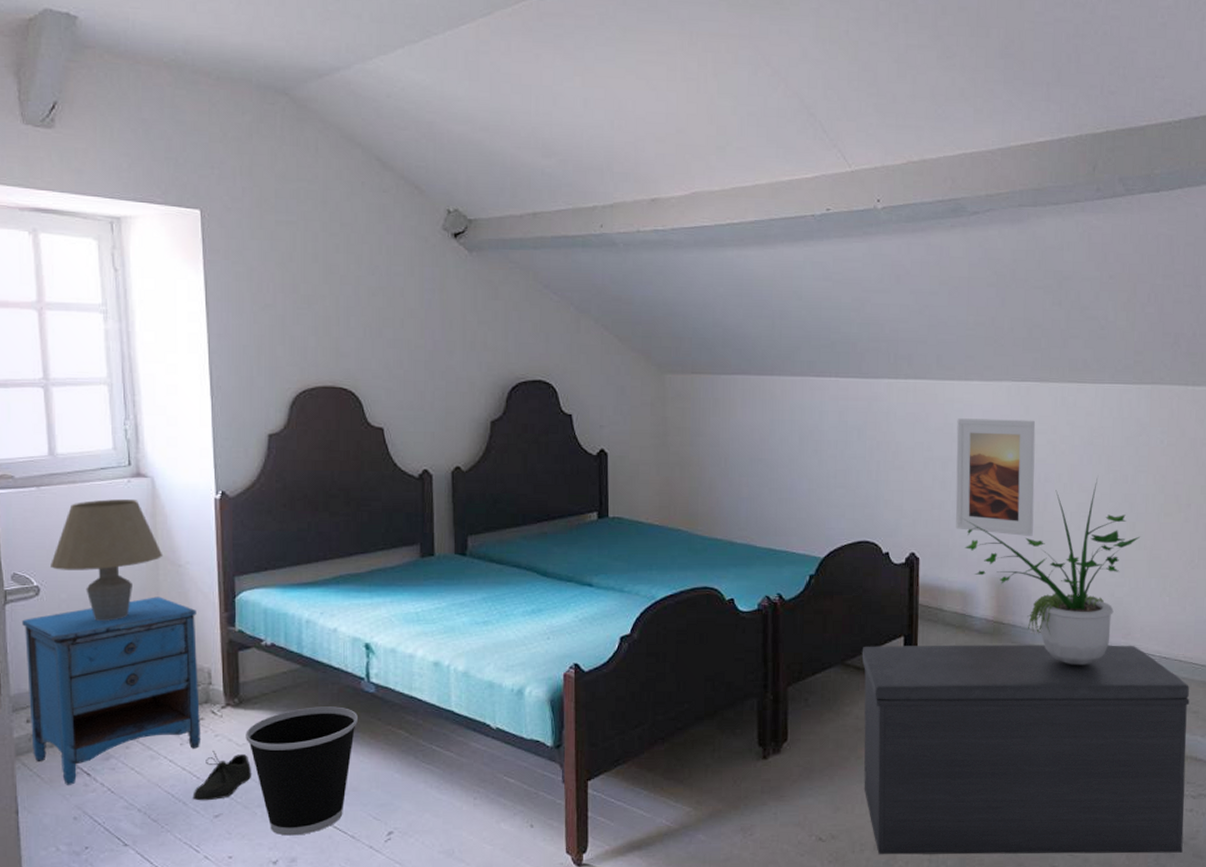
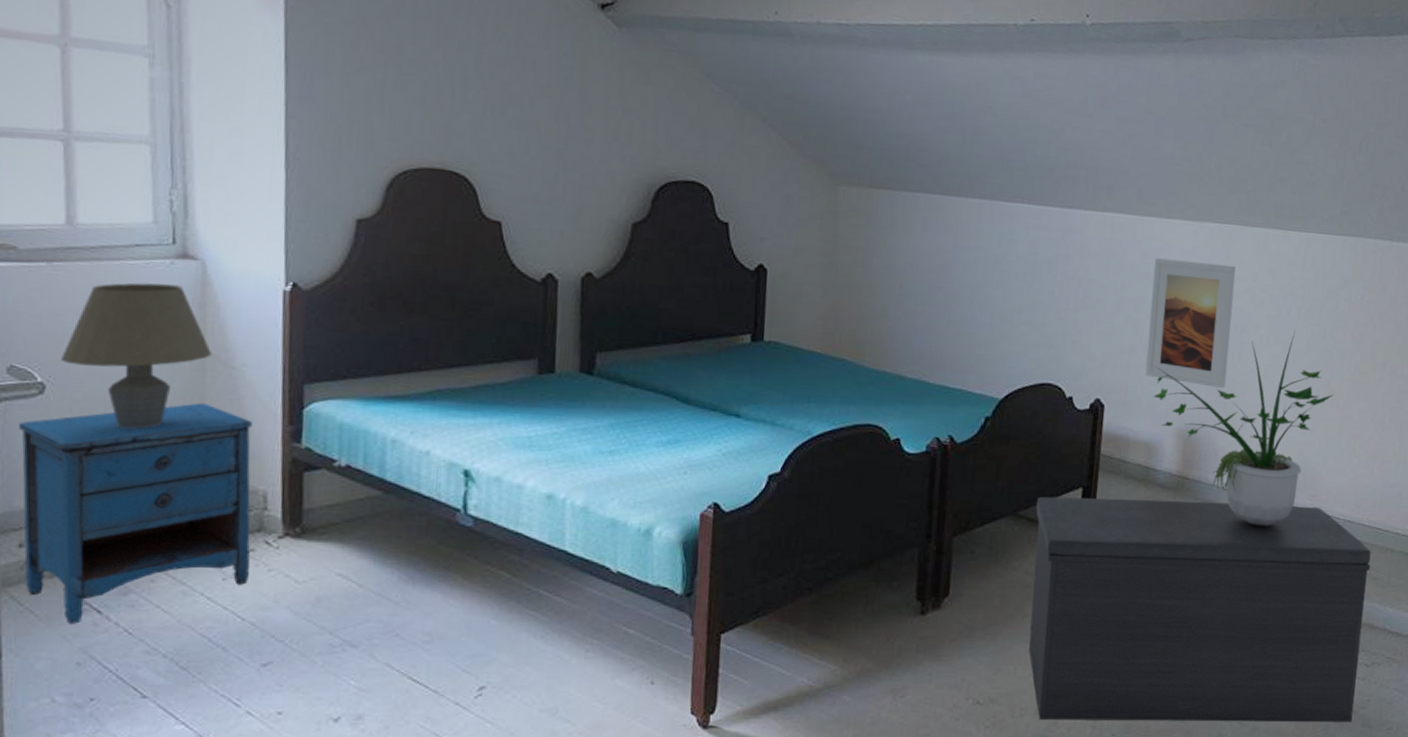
shoe: present [192,750,252,801] -> none [235,587,313,647]
wastebasket: present [246,706,358,836] -> none [307,540,450,689]

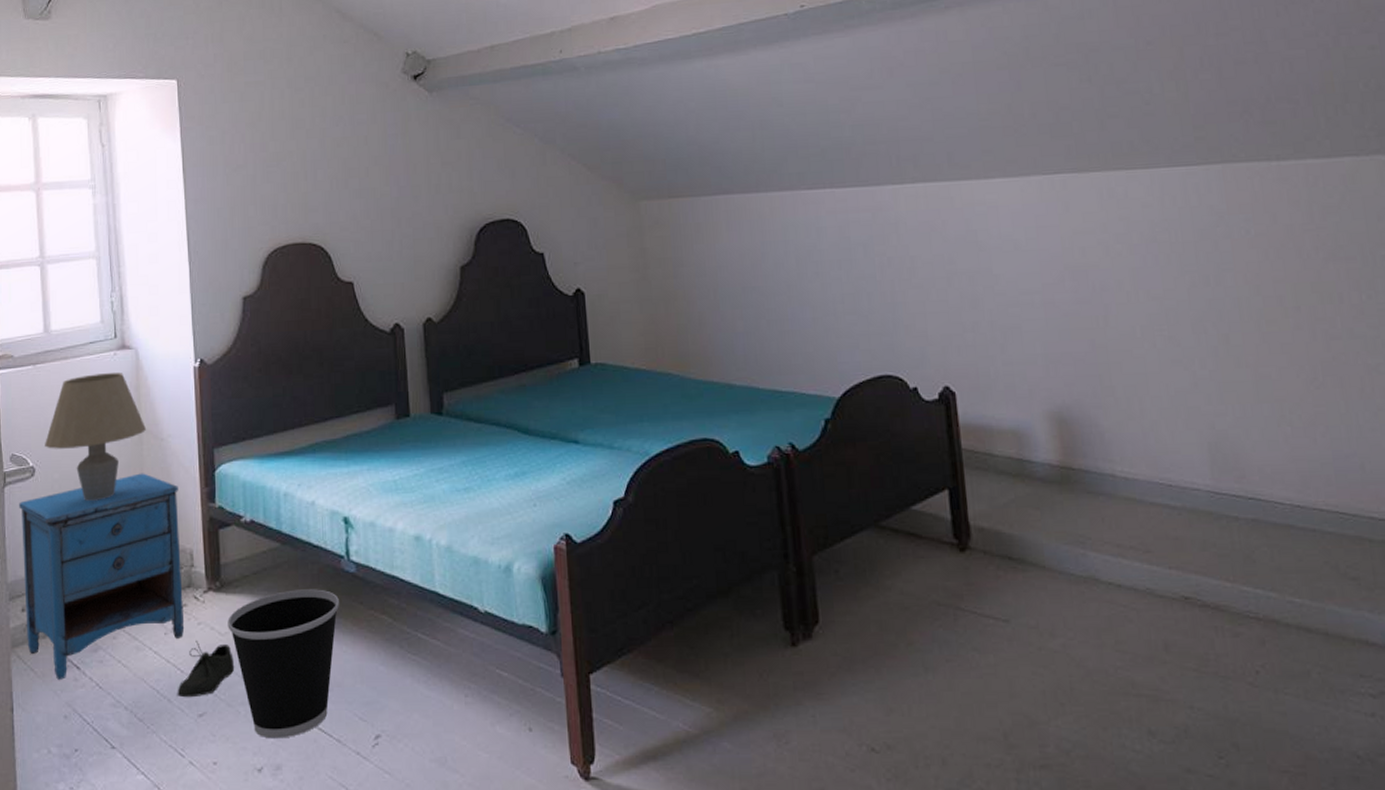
shoe: none [235,587,313,647] -> present [177,640,235,698]
wastebasket: none [307,540,450,689] -> present [227,589,339,739]
bench: present [1028,496,1371,723] -> none [898,491,1371,775]
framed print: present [1145,258,1236,389] -> none [981,218,1096,360]
potted plant: present [1151,330,1334,526] -> none [1001,281,1239,520]

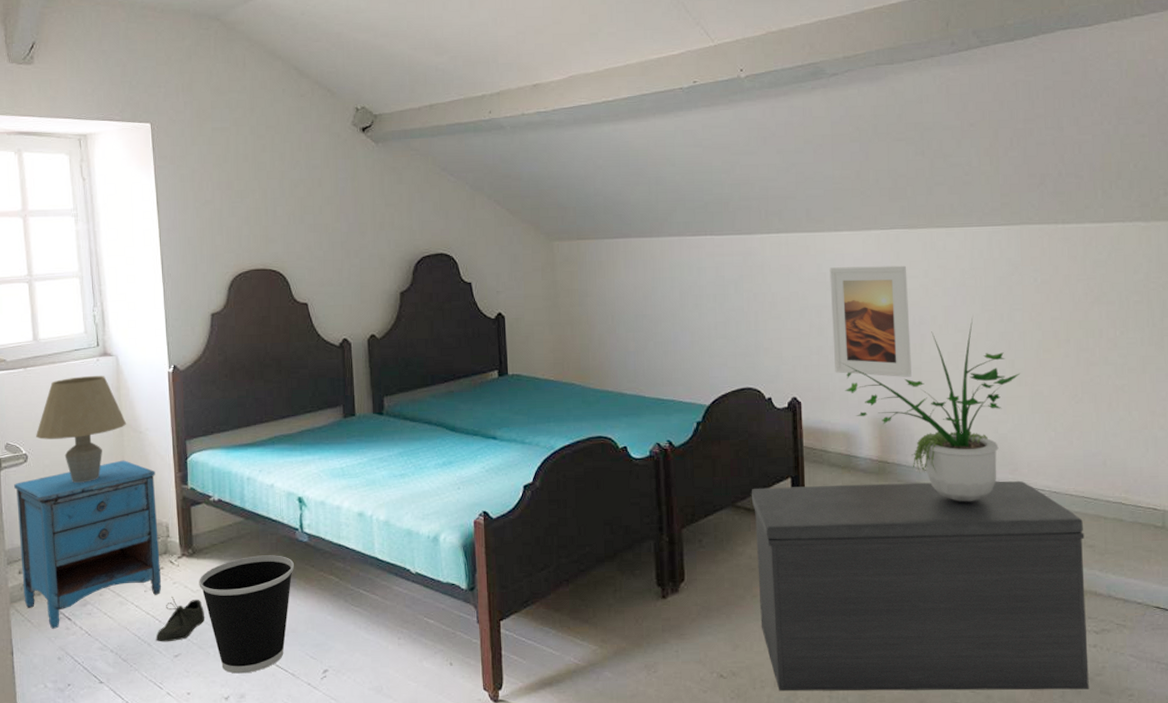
bench: none [898,491,1371,775] -> present [751,480,1089,692]
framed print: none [981,218,1096,360] -> present [829,265,912,378]
potted plant: none [1001,281,1239,520] -> present [839,317,1021,502]

